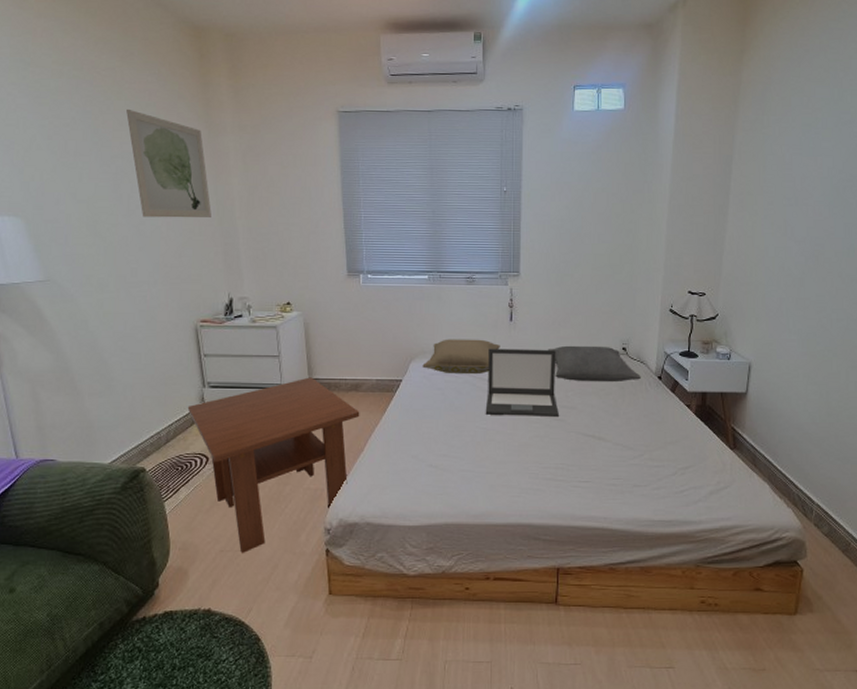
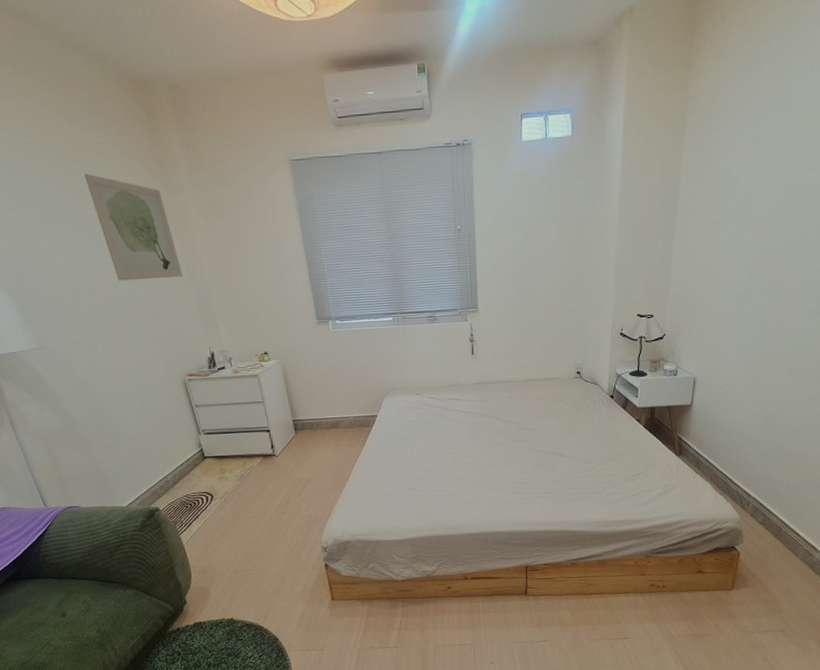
coffee table: present [187,377,360,553] -> none [187,419,342,572]
pillow: present [422,339,500,375] -> none [394,373,464,407]
laptop: present [485,348,559,416] -> none [453,378,521,441]
pillow: present [547,345,641,383] -> none [508,371,594,405]

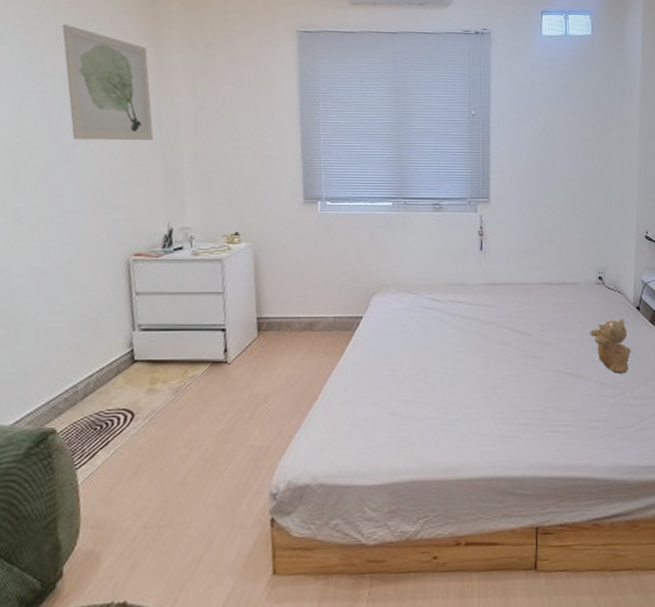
teddy bear: none [569,406,605,451] -> present [590,318,631,373]

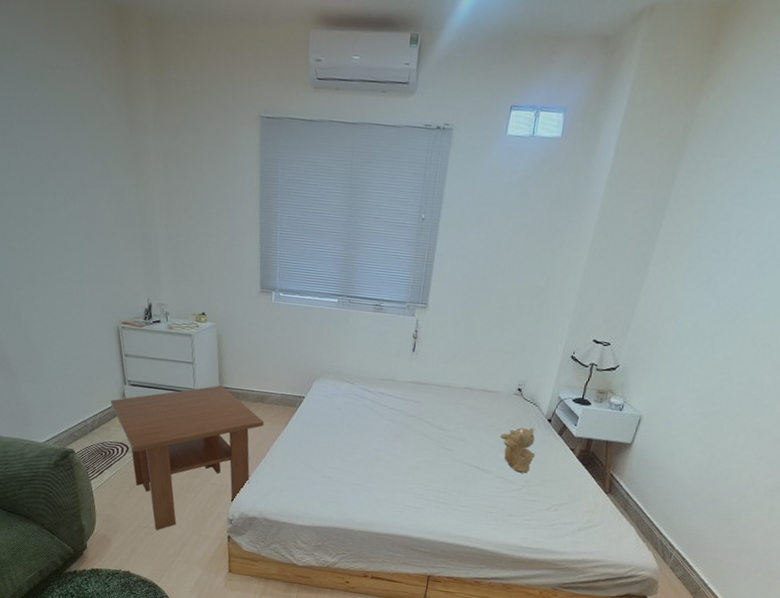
wall art: present [62,24,153,141] -> none [50,97,133,221]
coffee table: none [112,316,315,529] -> present [110,385,264,530]

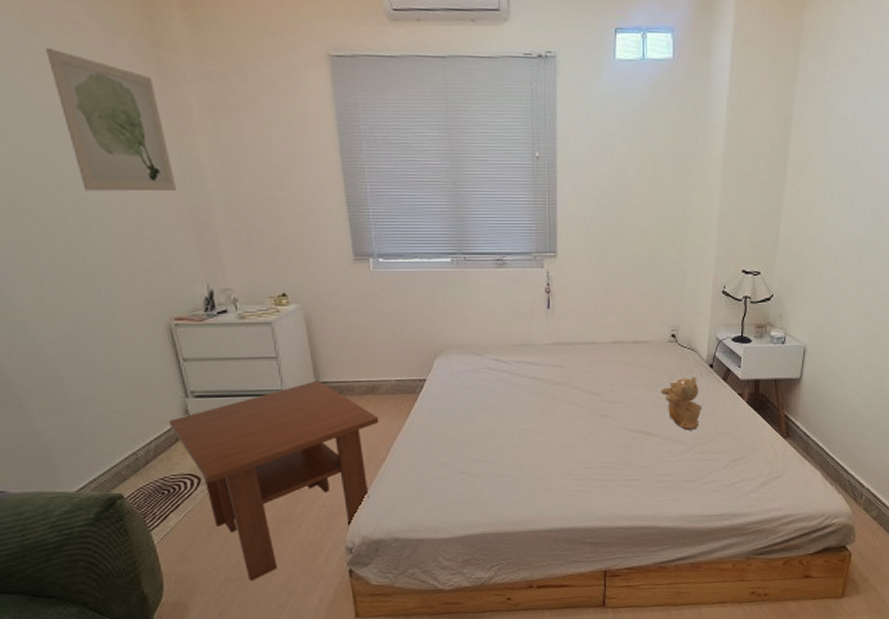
wall art: none [50,97,133,221] -> present [46,47,176,192]

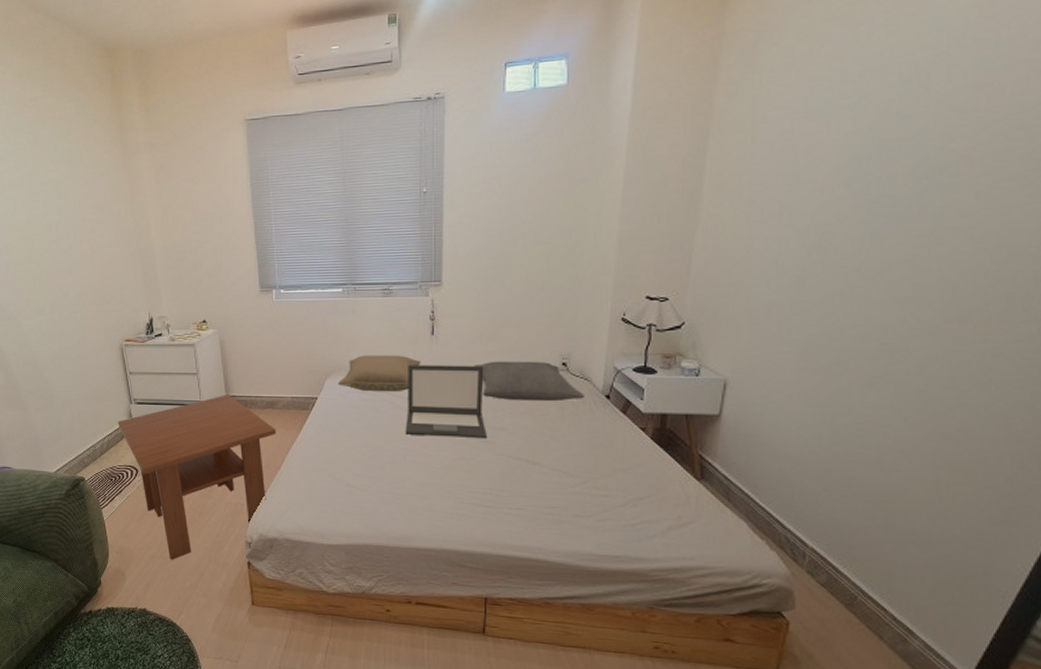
wall art: present [46,47,176,192] -> none [50,137,130,242]
pillow: none [449,330,537,371] -> present [338,355,421,392]
laptop: none [522,339,603,414] -> present [405,365,487,438]
pillow: none [590,333,691,373] -> present [474,361,584,402]
teddy bear: present [661,376,702,430] -> none [549,407,597,463]

